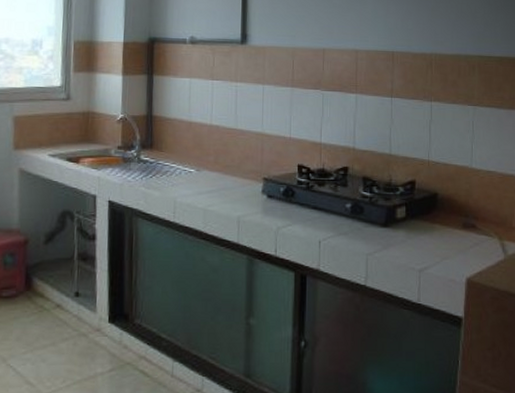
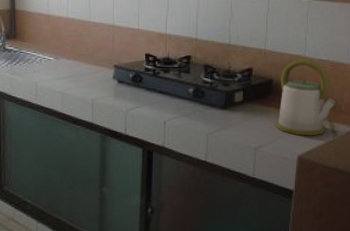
kettle: none [441,170,506,256] -> present [275,59,336,136]

